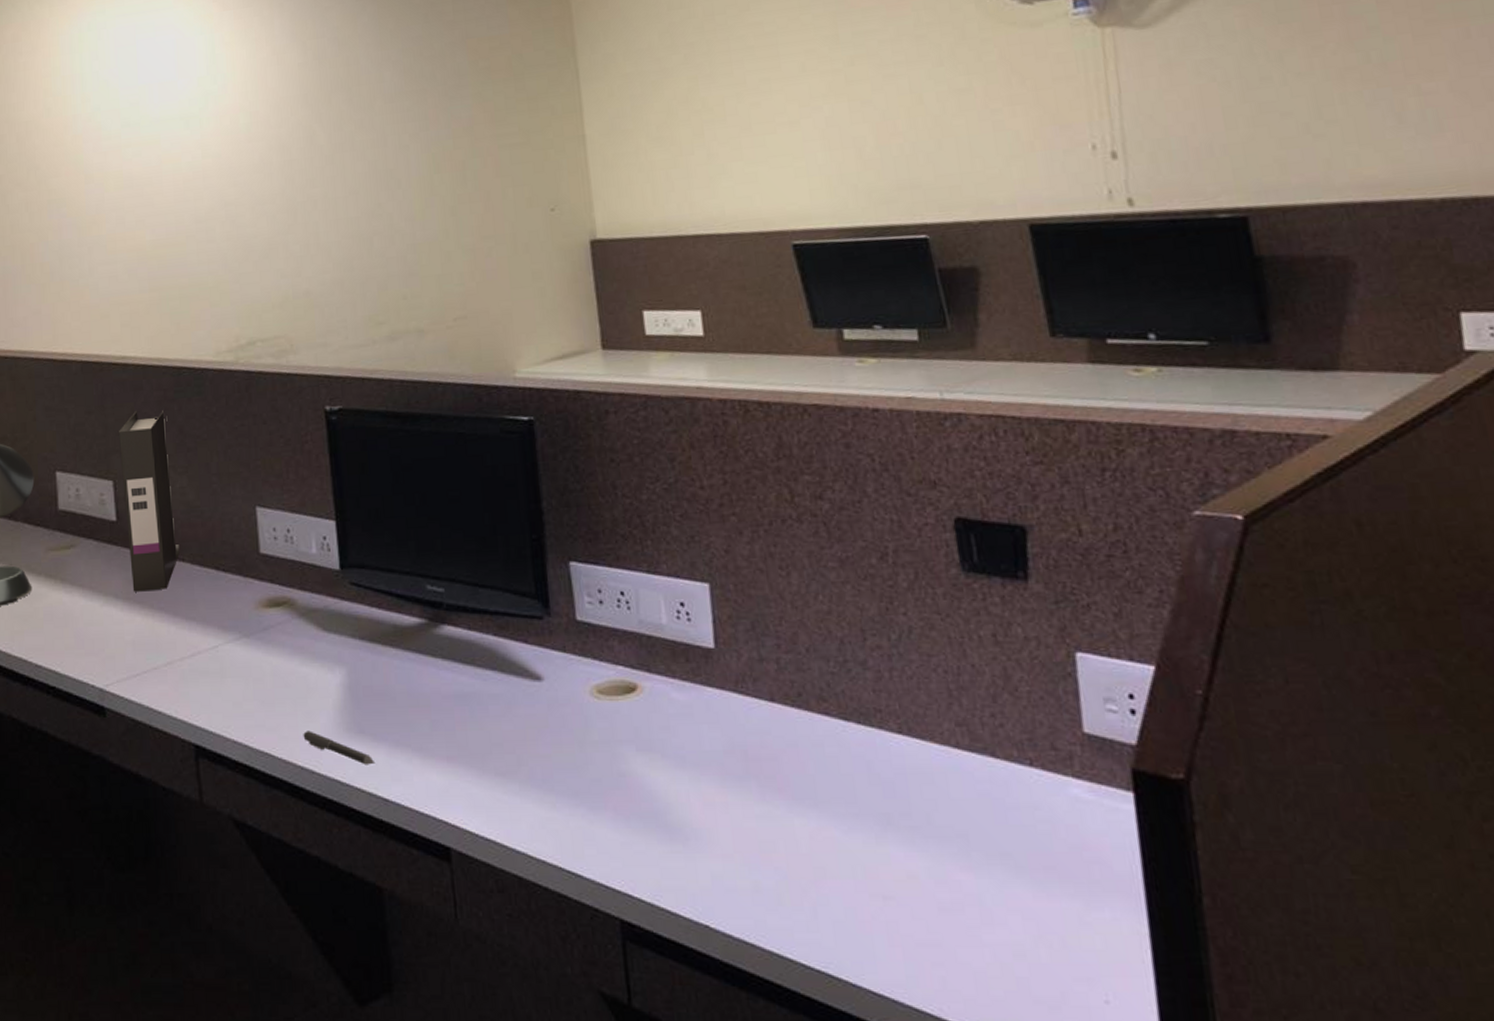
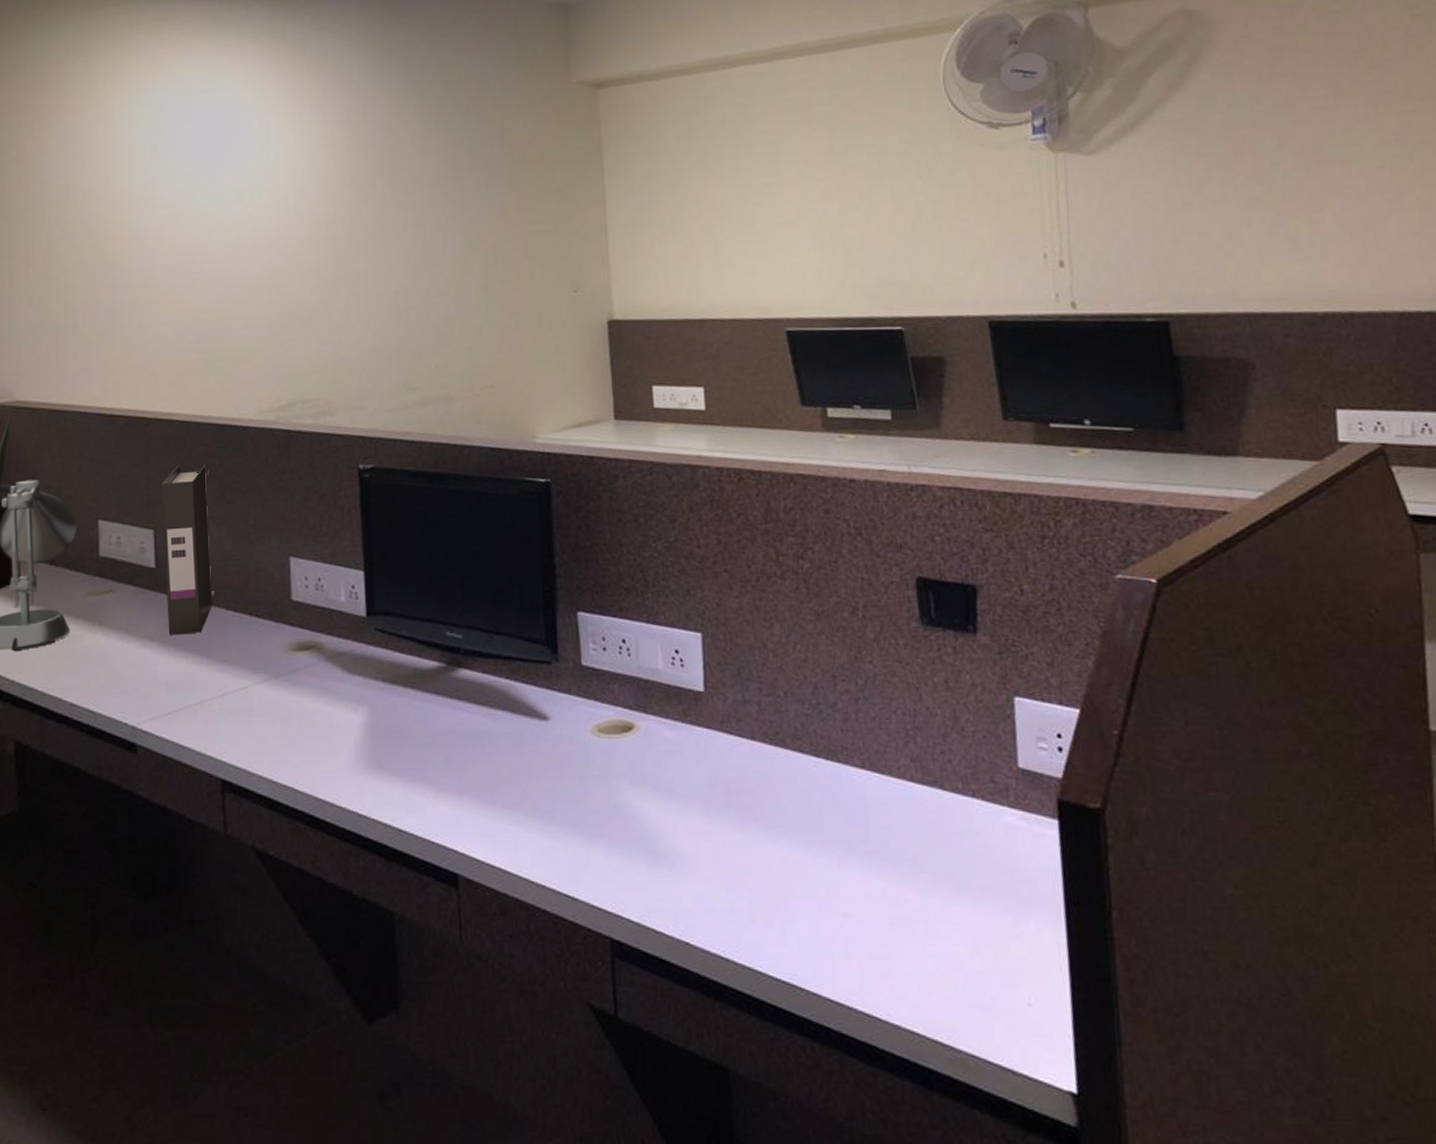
pen: present [303,731,376,765] -> none [325,766,392,798]

